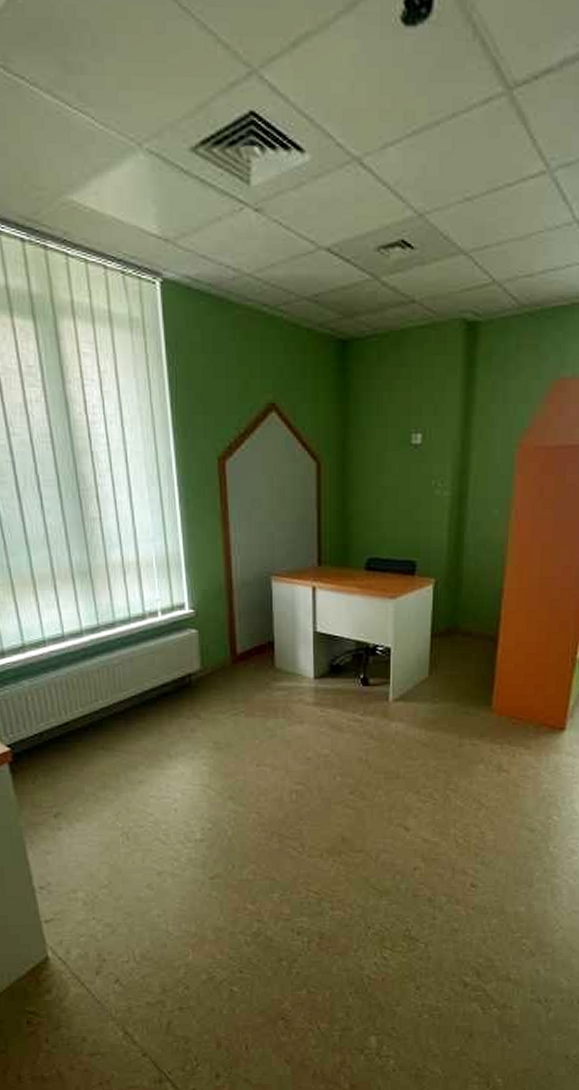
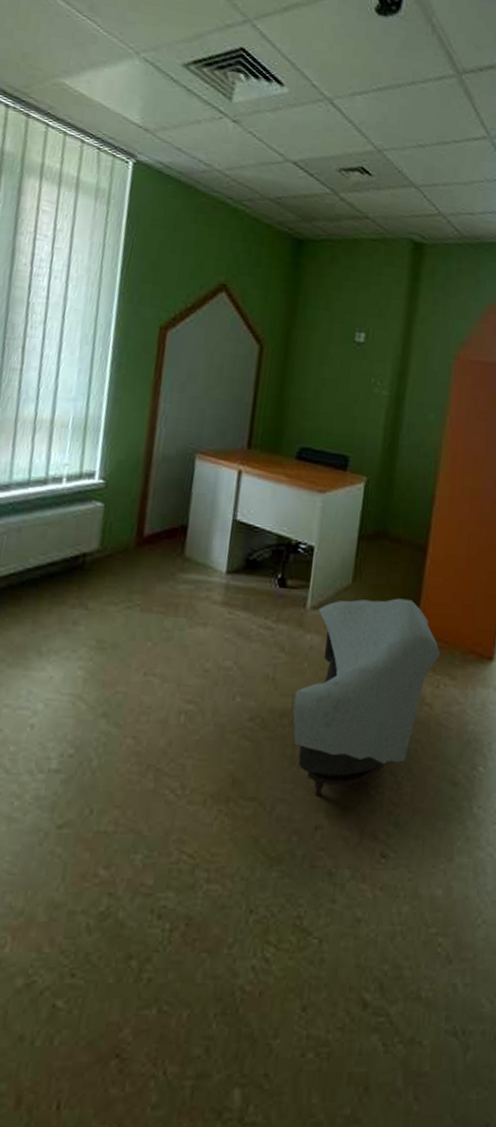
armchair: none [386,685,516,846] -> present [293,598,441,796]

